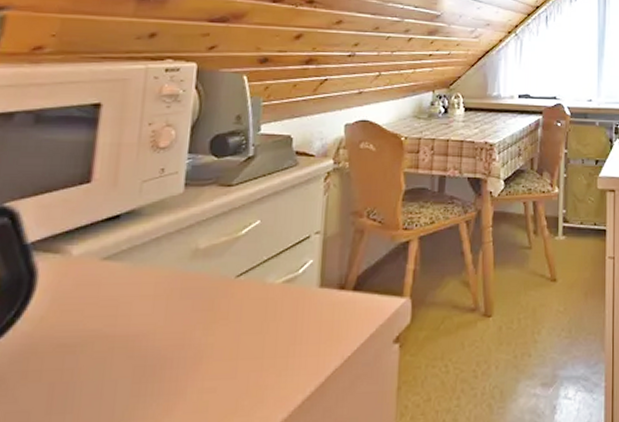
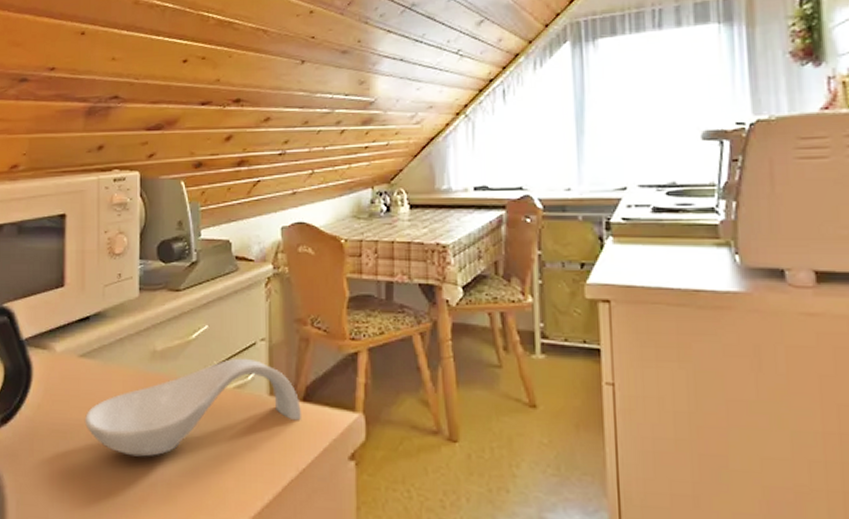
spoon rest: none [102,252,352,364] -> present [85,357,302,457]

